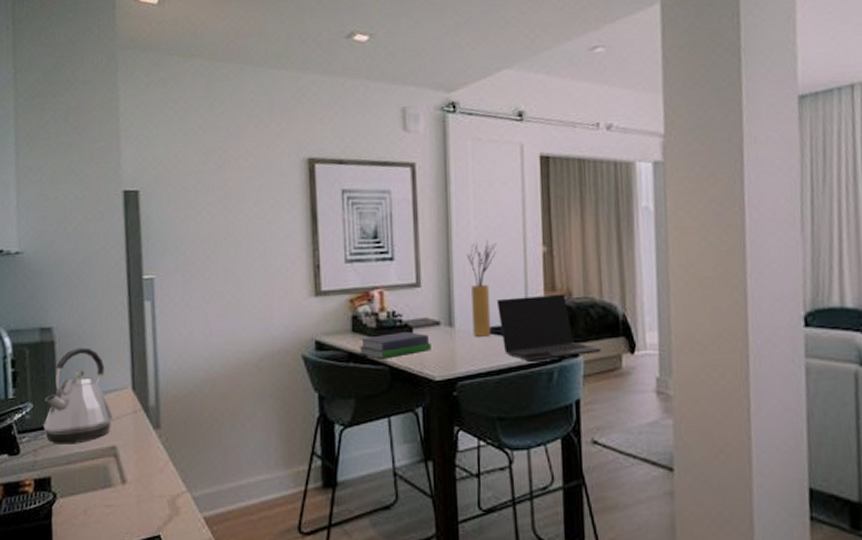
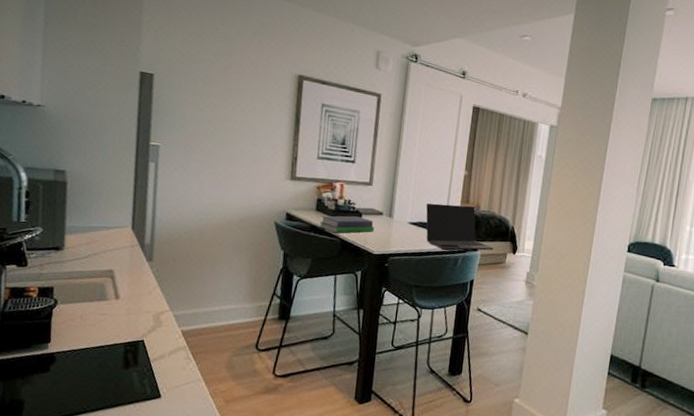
kettle: present [43,347,113,445] -> none [50,190,113,264]
vase: present [467,239,497,337] -> none [406,159,433,228]

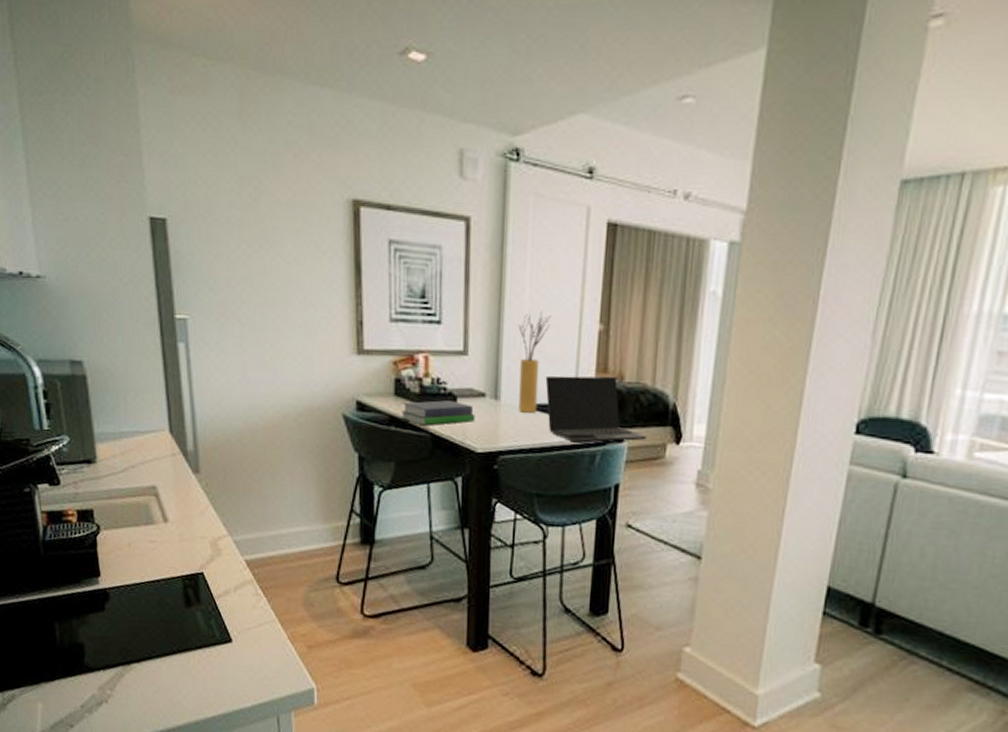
vase: none [406,159,433,228] -> present [519,311,551,413]

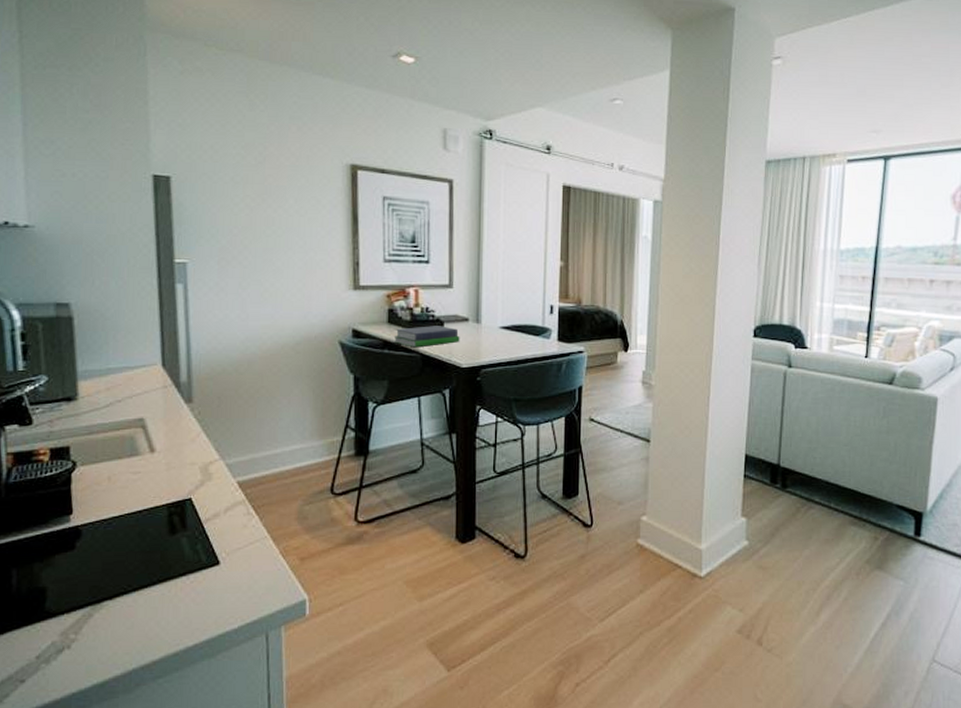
vase: present [519,311,551,413] -> none [496,252,522,333]
laptop: present [545,375,647,443] -> none [518,301,602,355]

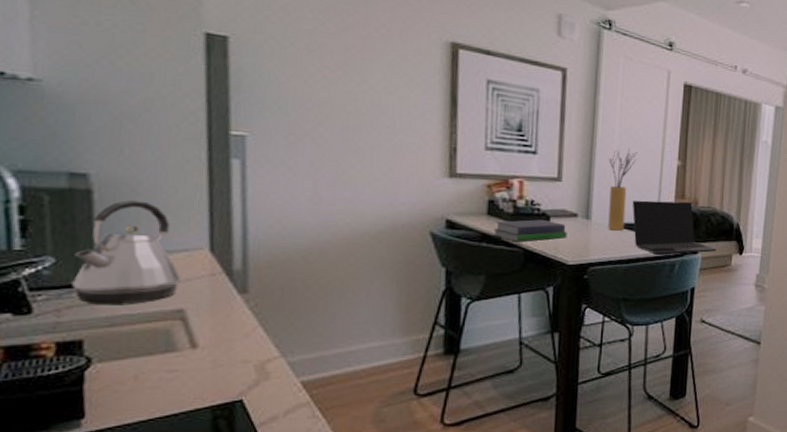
kettle: none [60,324,140,416] -> present [72,200,181,305]
vase: none [496,252,522,333] -> present [608,148,638,231]
laptop: none [518,301,602,355] -> present [632,200,717,255]

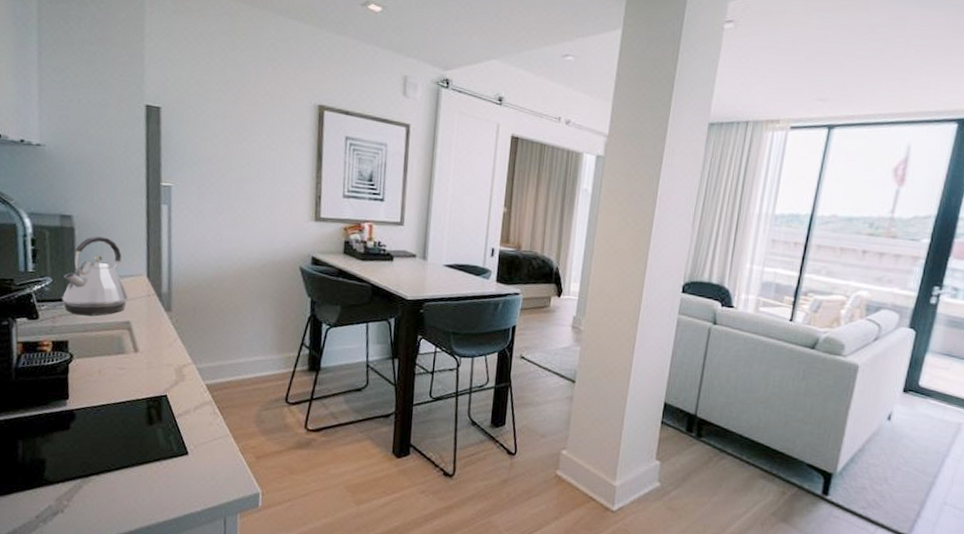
book: present [494,219,567,242] -> none [348,259,407,278]
vase: present [608,148,638,231] -> none [441,196,469,271]
laptop: present [632,200,717,255] -> none [462,243,537,295]

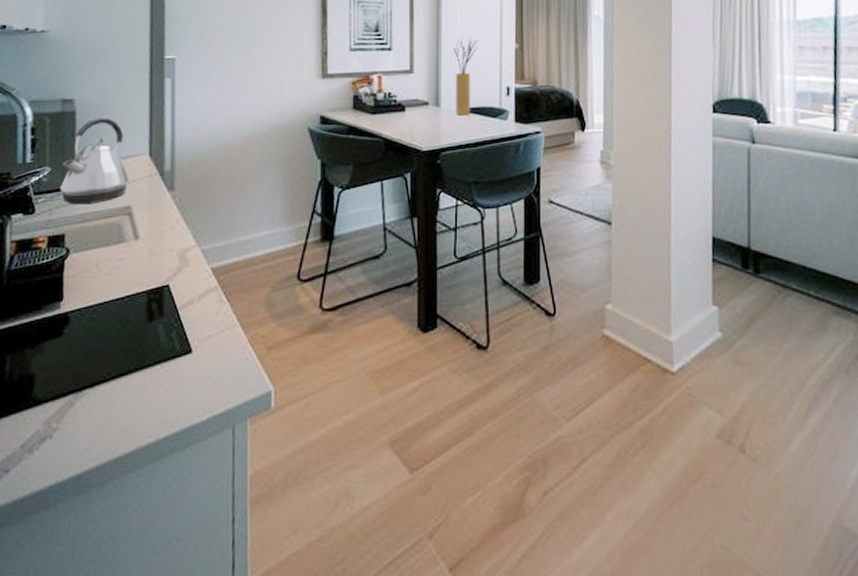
vase: none [441,196,469,271] -> present [454,36,478,115]

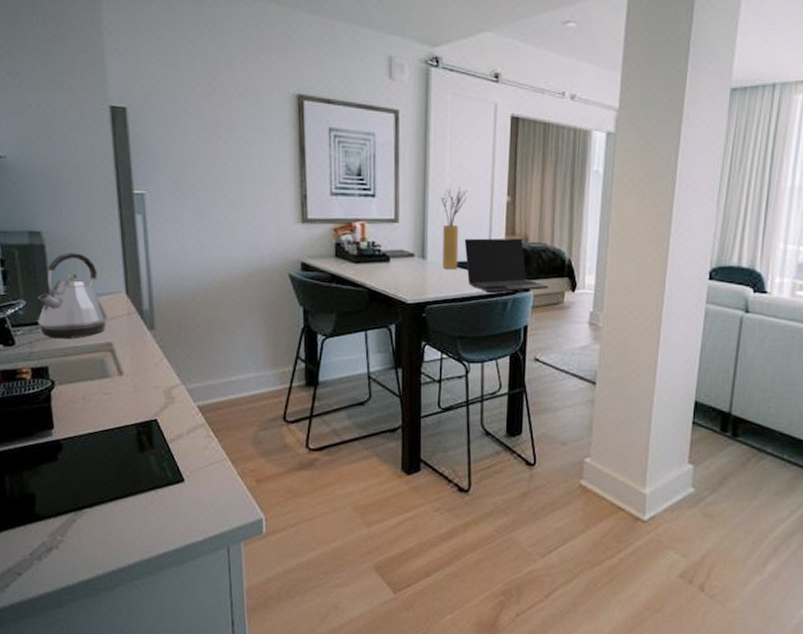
laptop: none [476,82,559,136] -> present [464,238,549,293]

